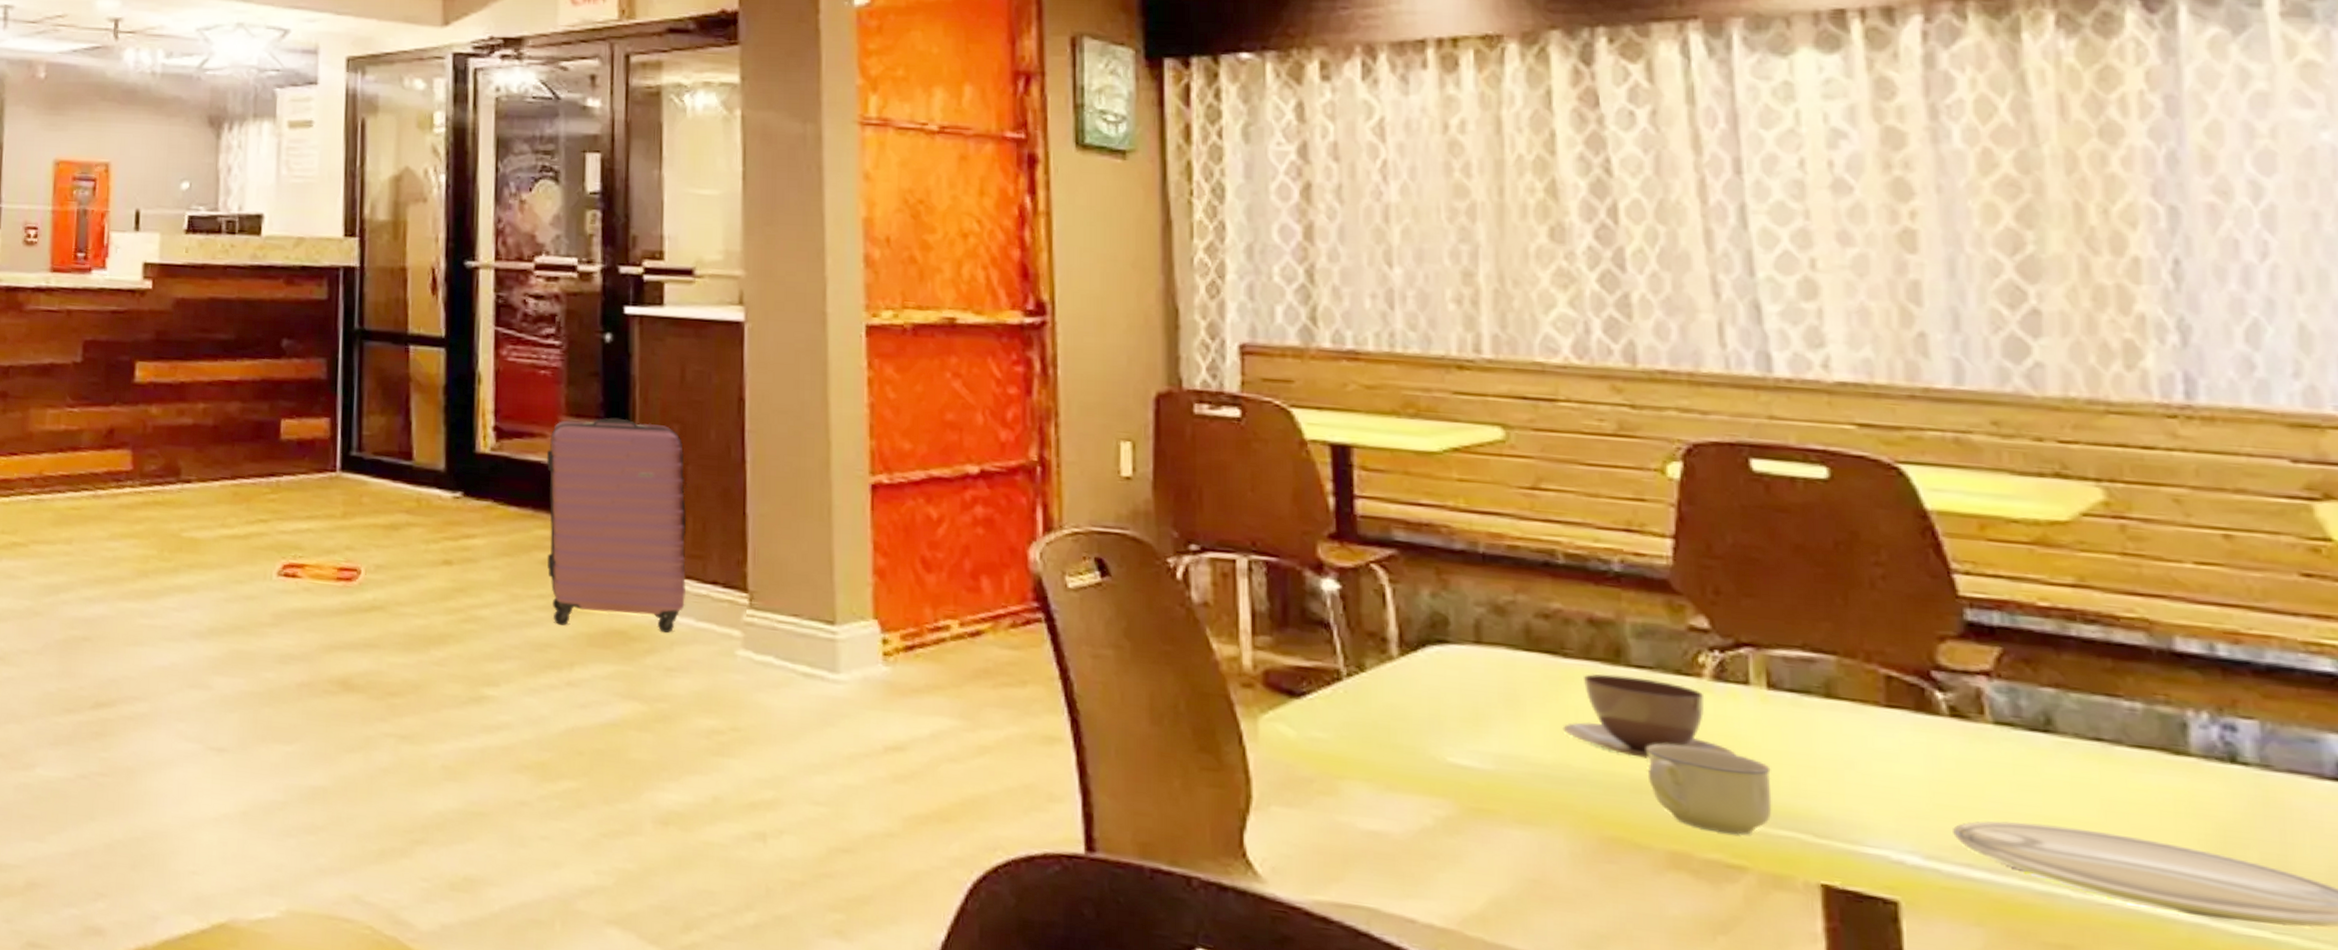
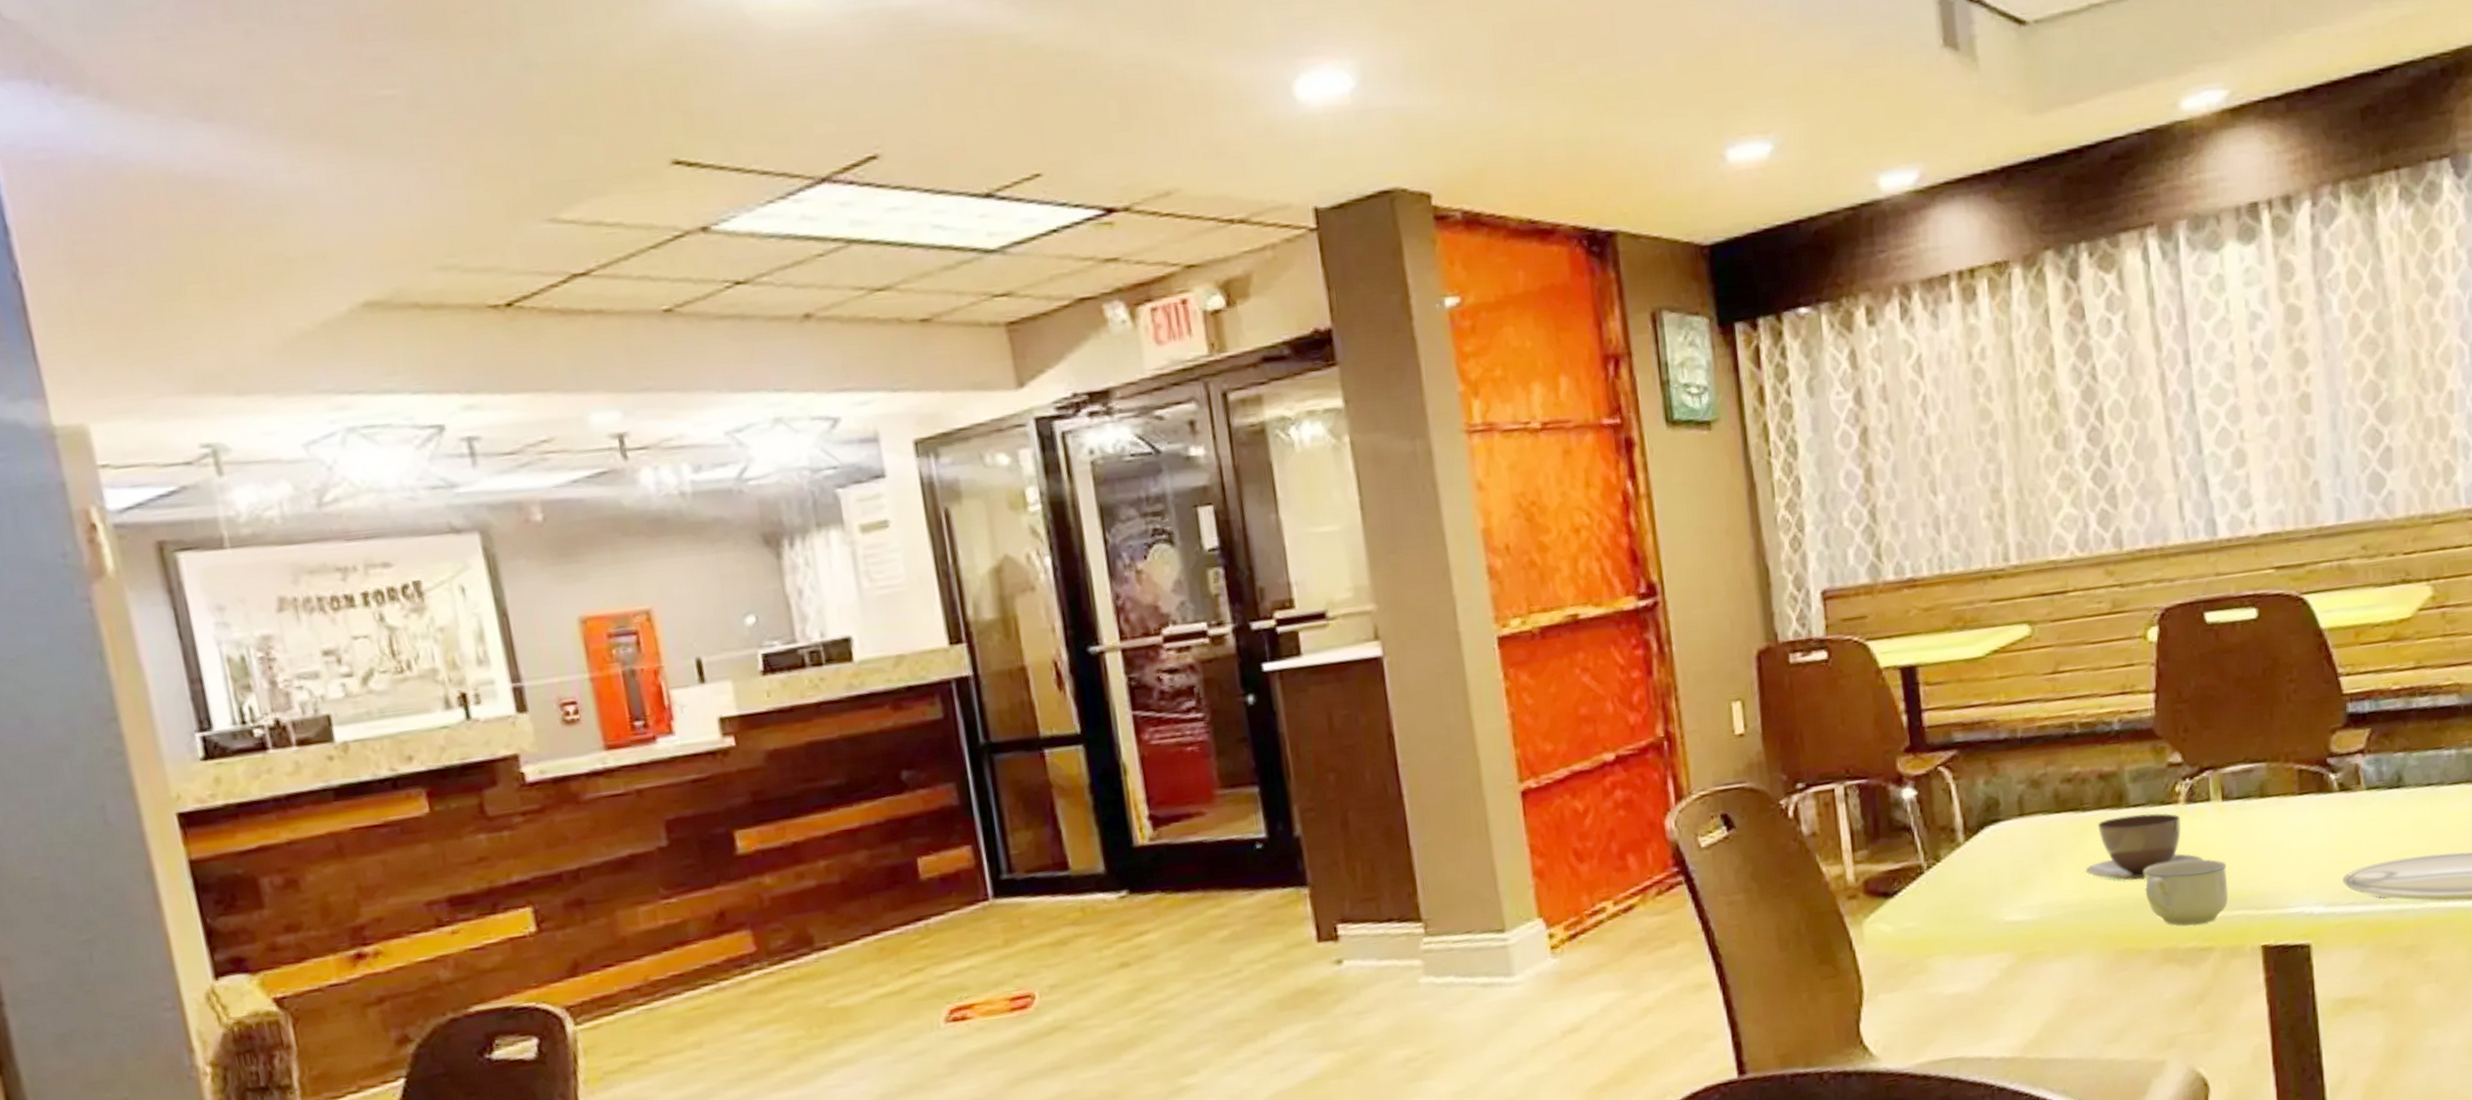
suitcase: present [546,417,688,633] -> none [1206,777,1365,998]

